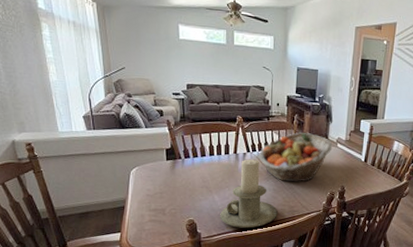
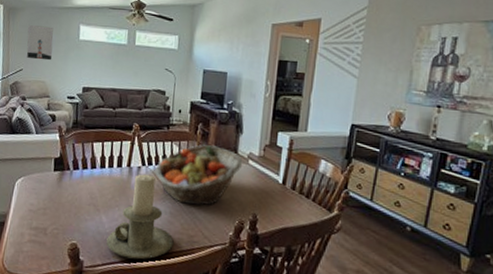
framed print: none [126,23,154,59] -> present [26,24,54,61]

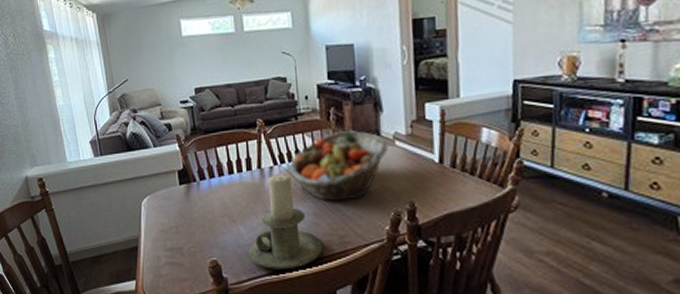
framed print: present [26,24,54,61] -> none [126,27,157,67]

